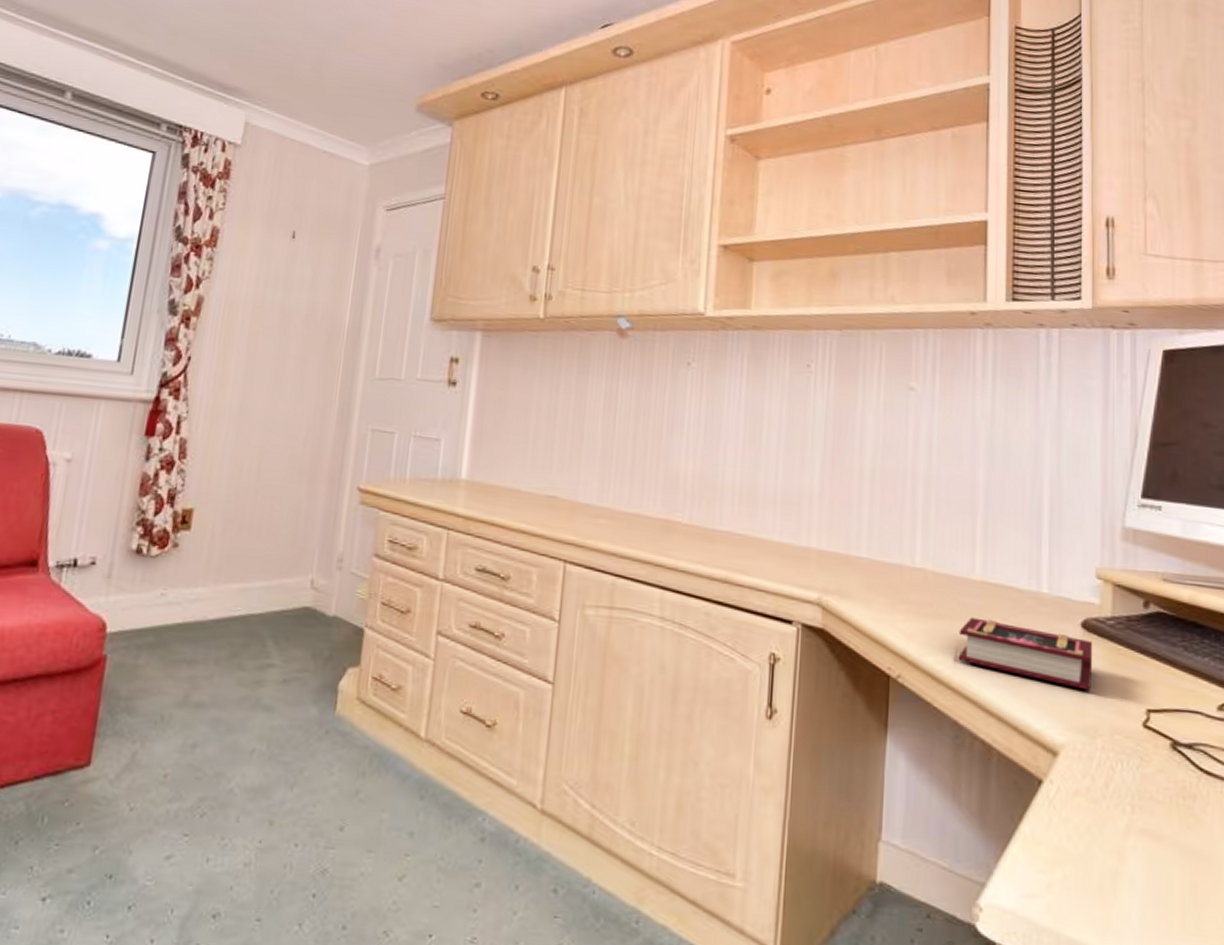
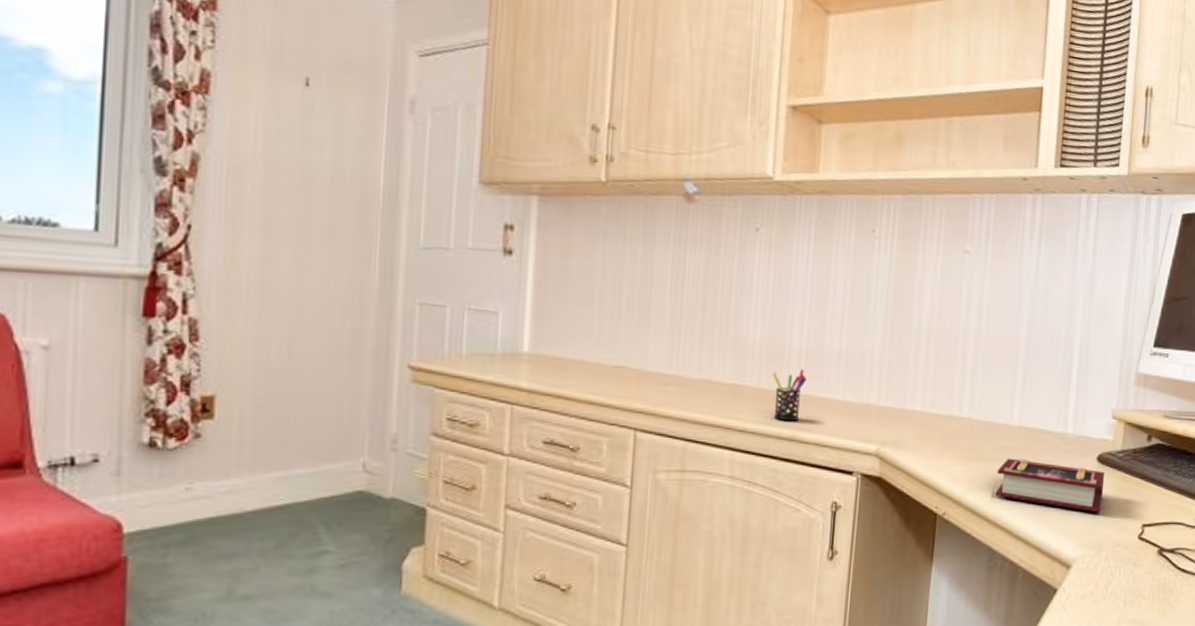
pen holder: none [704,506,741,561] -> present [772,369,807,421]

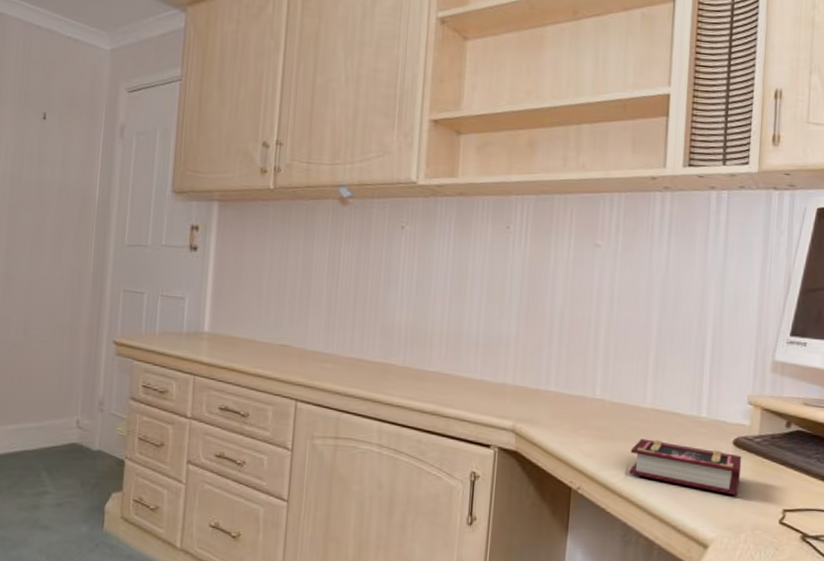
pen holder: present [772,369,807,421] -> none [416,350,447,397]

